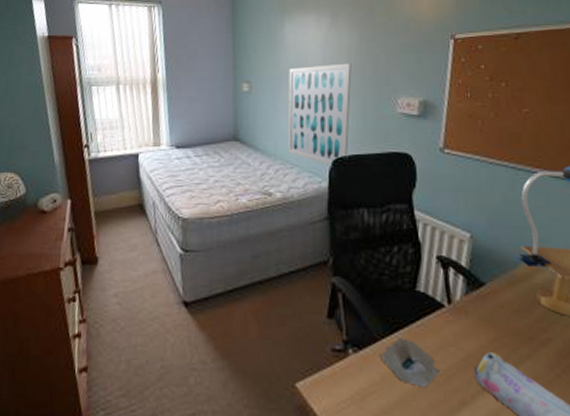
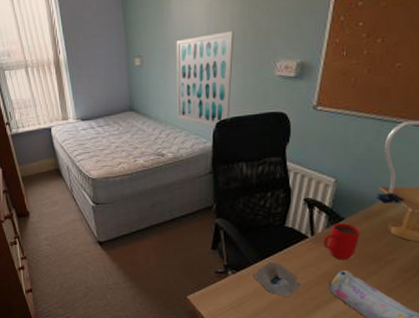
mug: none [463,289,506,339] -> present [324,223,360,260]

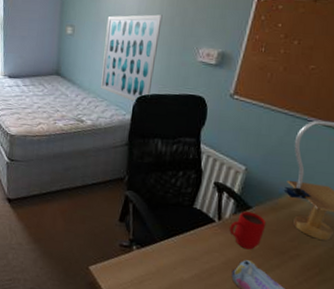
pencil case: present [254,262,301,297] -> none [158,242,205,281]

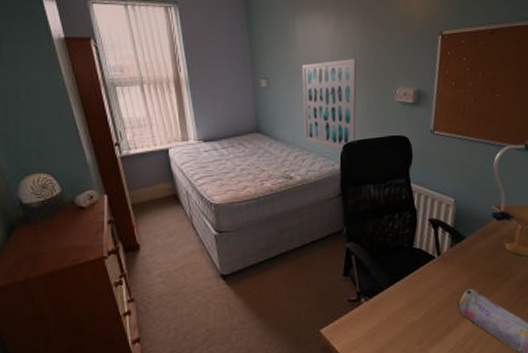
mug: present [229,211,267,250] -> none [449,242,481,279]

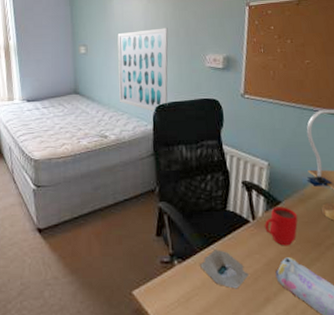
pencil case: none [386,286,432,321] -> present [200,250,249,289]
mug: none [449,242,481,279] -> present [265,207,298,246]

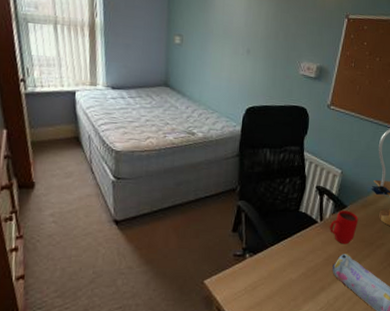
wall art: present [117,28,168,113] -> none [211,27,268,115]
pencil case: present [200,250,249,289] -> none [269,246,310,280]

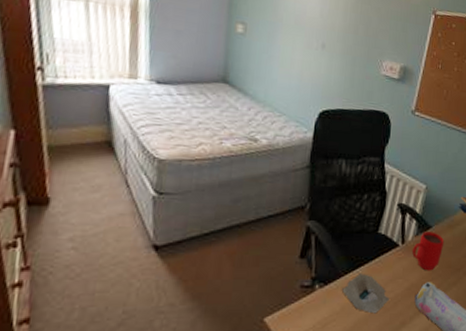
pencil case: none [269,246,310,280] -> present [342,274,389,314]

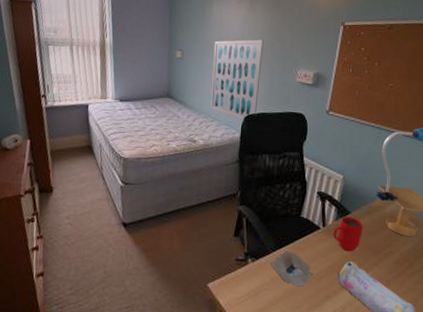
wall art: none [278,16,346,119] -> present [211,39,264,122]

